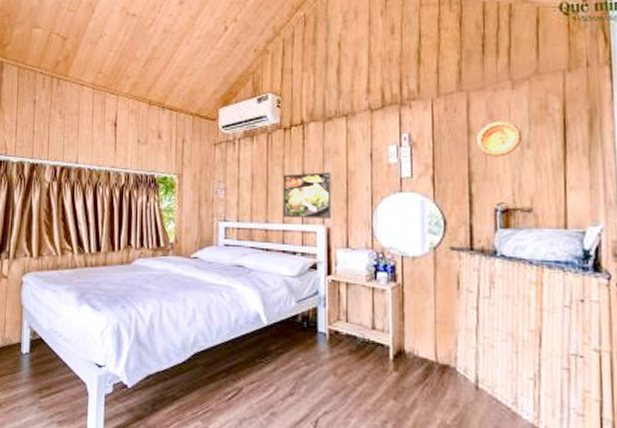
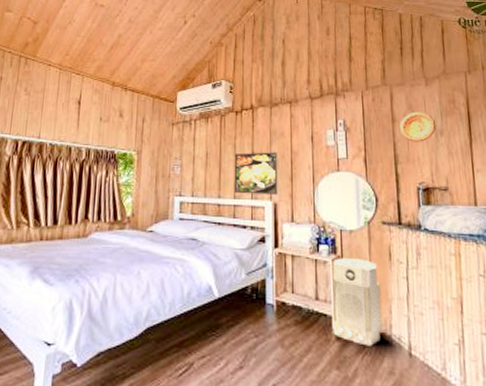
air purifier: none [390,286,447,378] -> present [332,258,383,346]

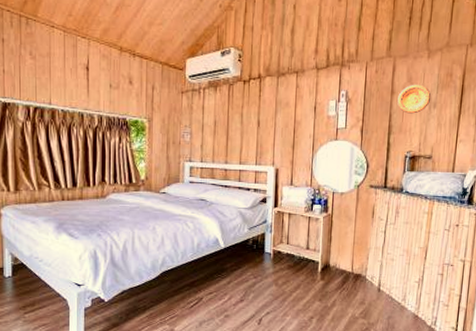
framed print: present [234,152,278,195] -> none [240,121,282,161]
air purifier: present [332,258,383,346] -> none [319,216,362,284]

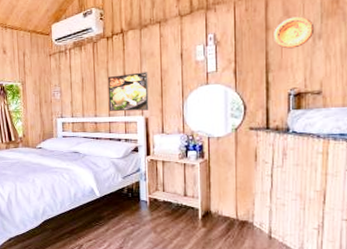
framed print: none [240,121,282,161] -> present [107,72,149,112]

